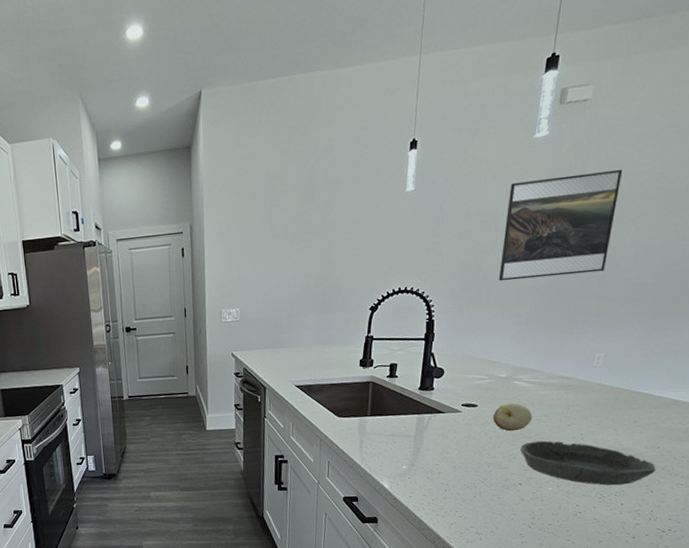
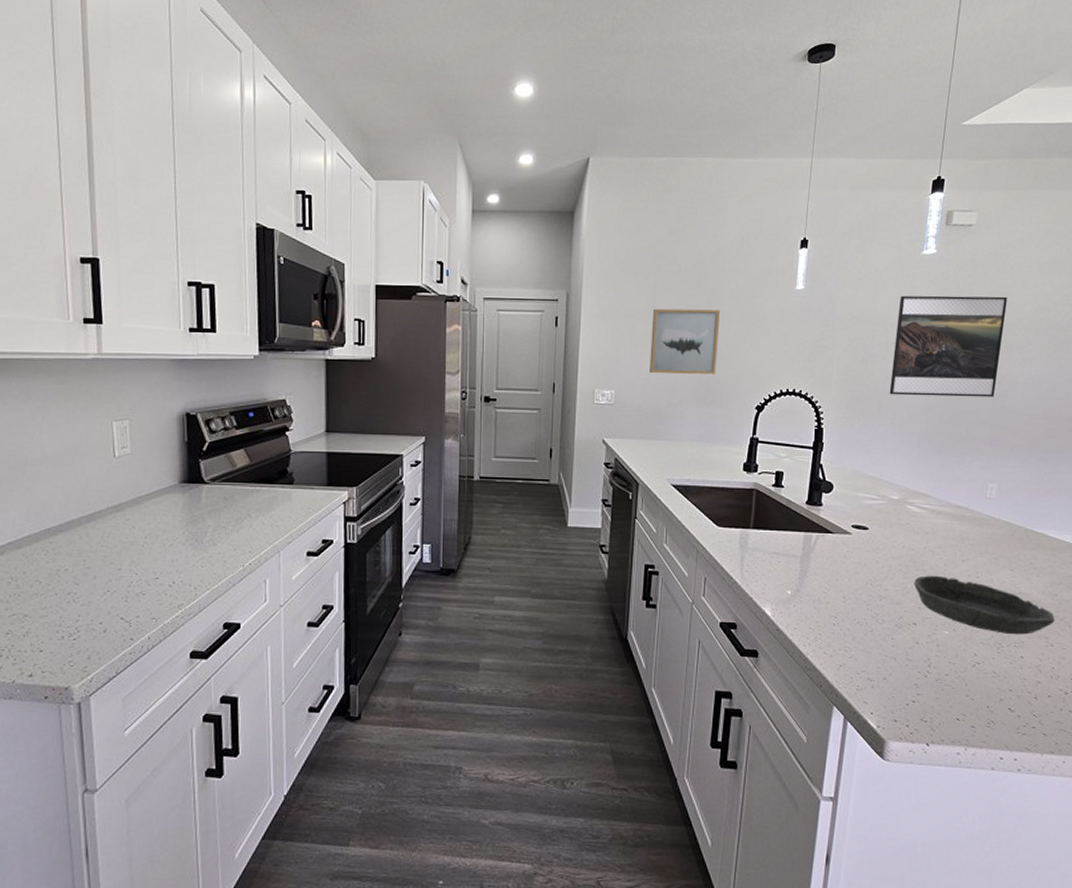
wall art: none [269,222,334,289] -> present [650,308,721,374]
fruit: present [493,403,532,432] -> none [884,529,926,562]

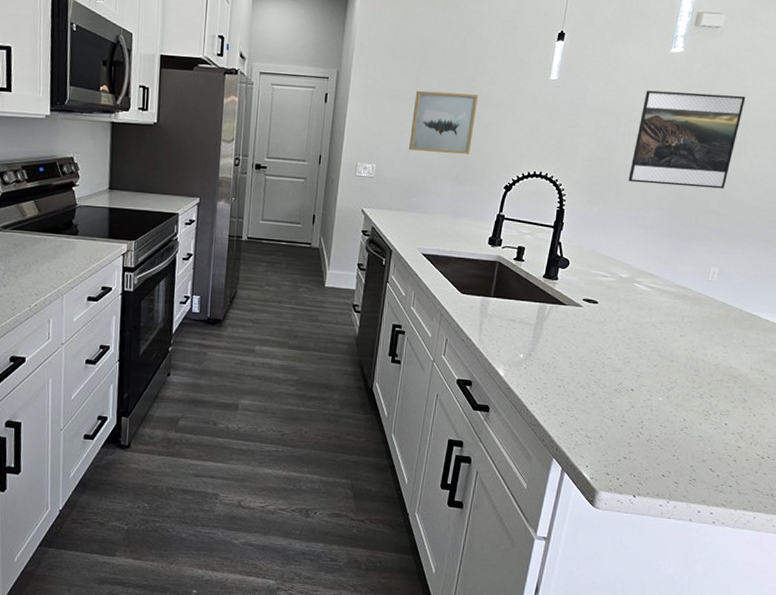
bowl: present [914,575,1055,635] -> none [635,347,759,405]

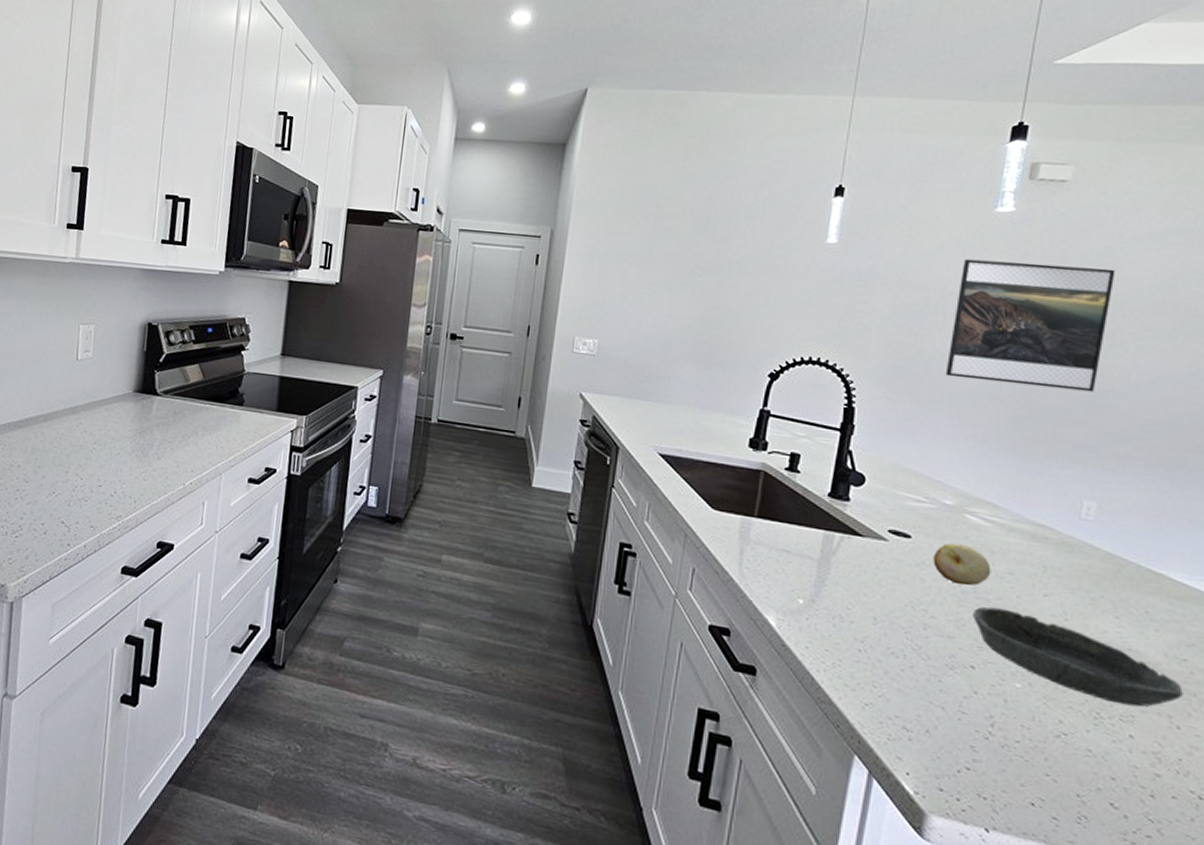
wall art: present [409,90,479,154] -> none [641,253,731,332]
fruit: none [611,304,649,334] -> present [933,543,991,587]
bowl: none [635,347,759,405] -> present [973,606,1183,707]

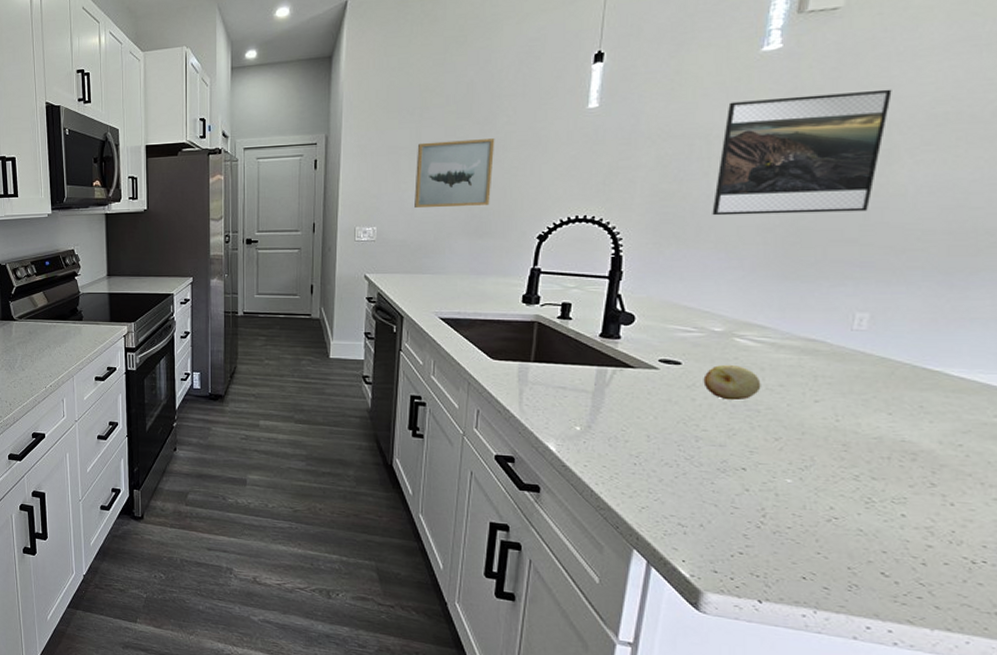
wall art: none [641,253,731,332] -> present [414,138,495,209]
bowl: present [973,606,1183,707] -> none [744,416,958,490]

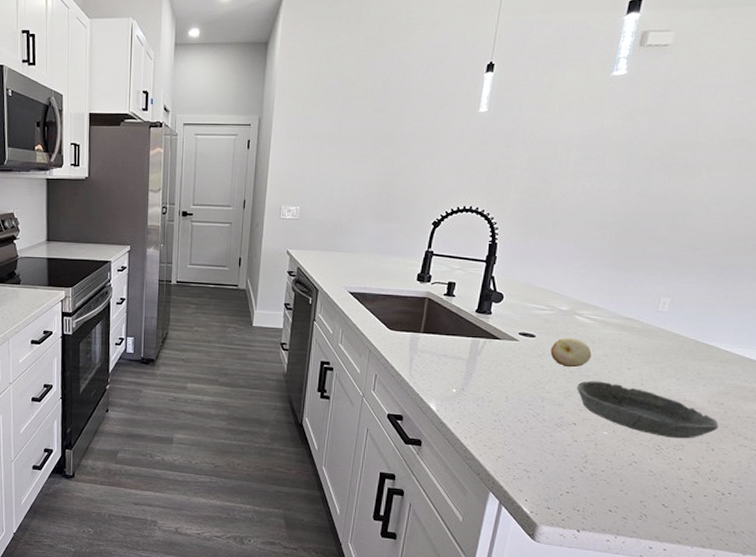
wall art: present [414,138,495,209] -> none [333,131,404,192]
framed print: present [712,89,892,216] -> none [566,116,699,216]
bowl: none [744,416,958,490] -> present [577,380,719,439]

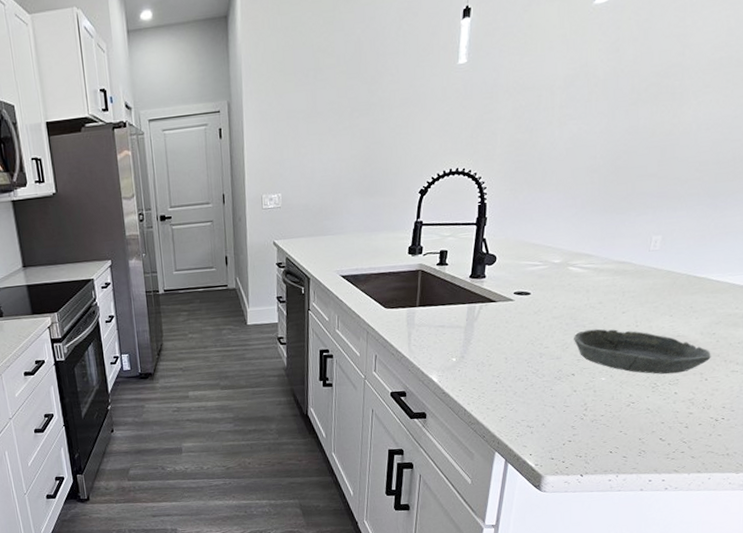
fruit: present [550,337,592,368] -> none [546,290,587,321]

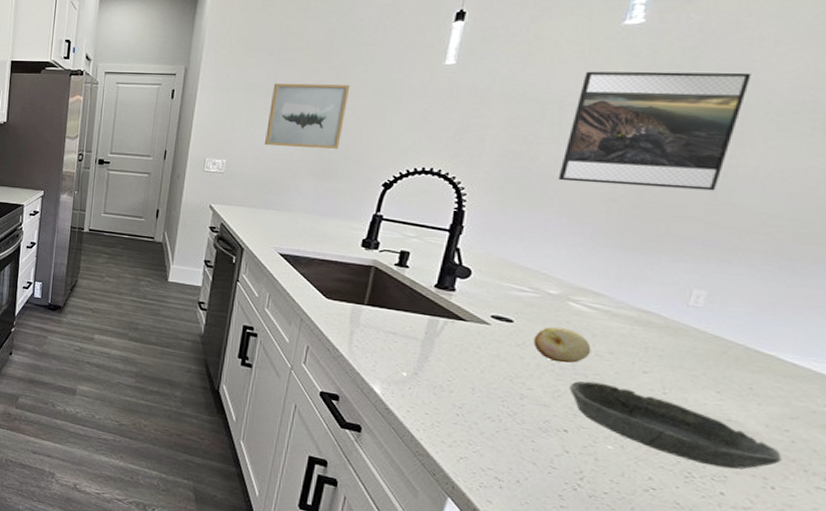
wall art: none [313,98,382,172] -> present [265,83,350,149]
fruit: none [546,290,587,321] -> present [533,326,592,364]
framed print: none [554,37,686,161] -> present [558,71,751,191]

